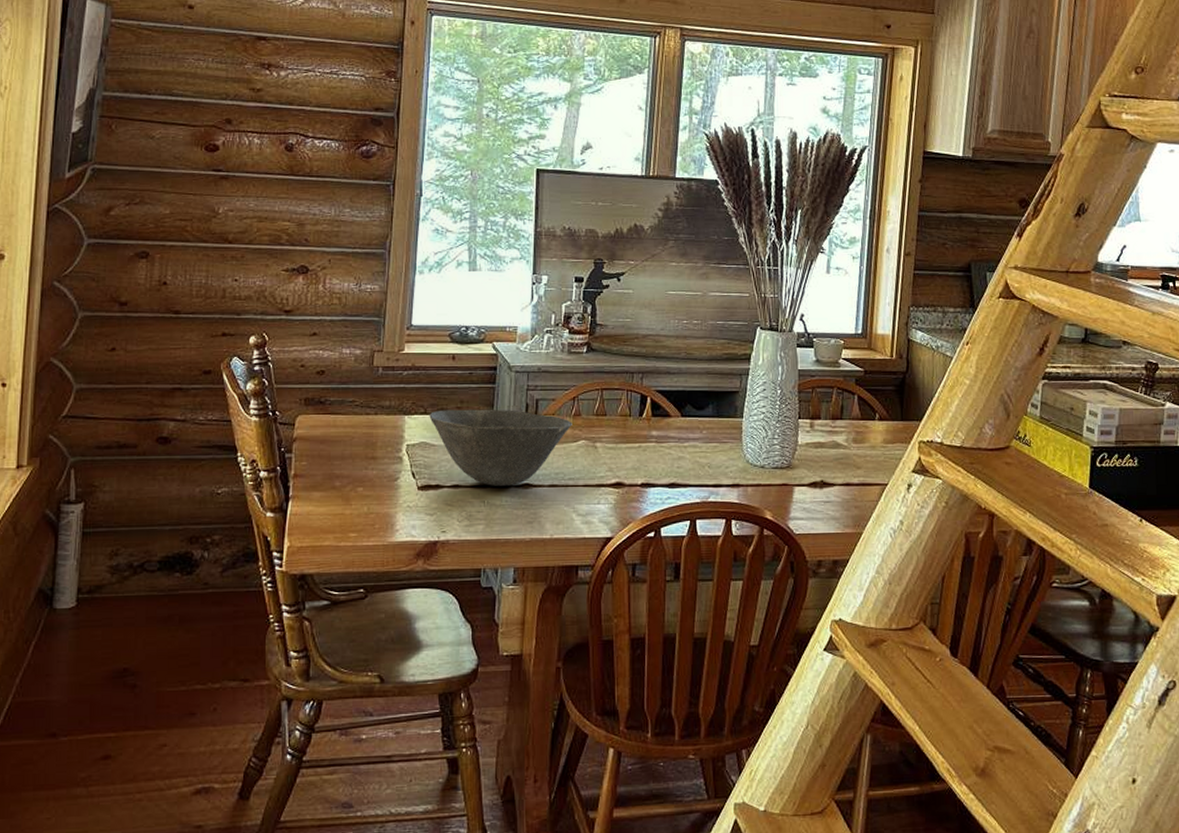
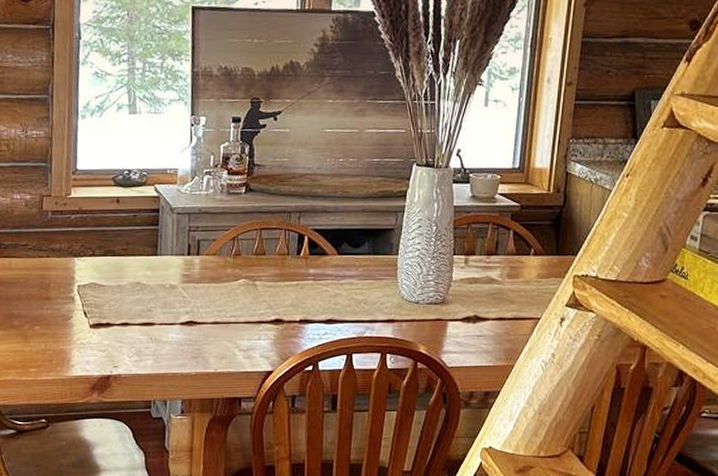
bowl: present [429,409,572,486] -> none [97,250,233,324]

